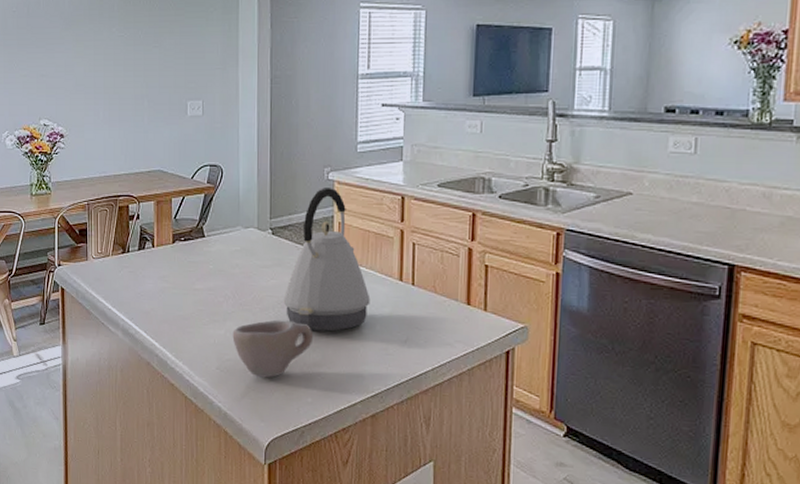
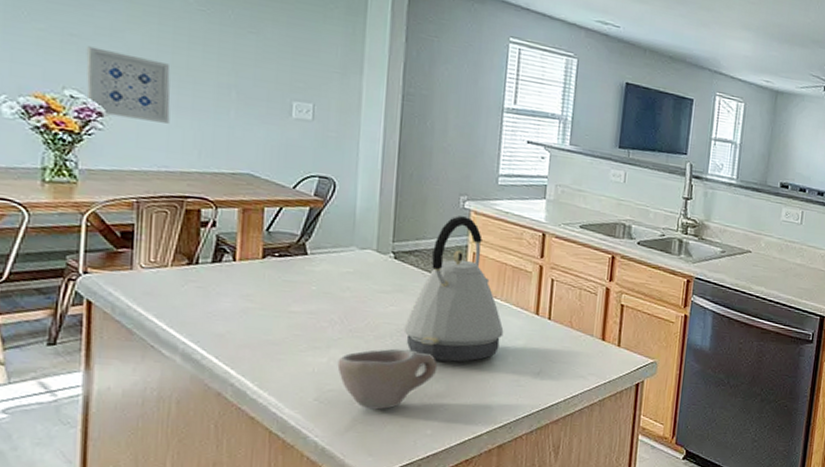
wall art: none [52,82,105,136] -> present [86,46,171,124]

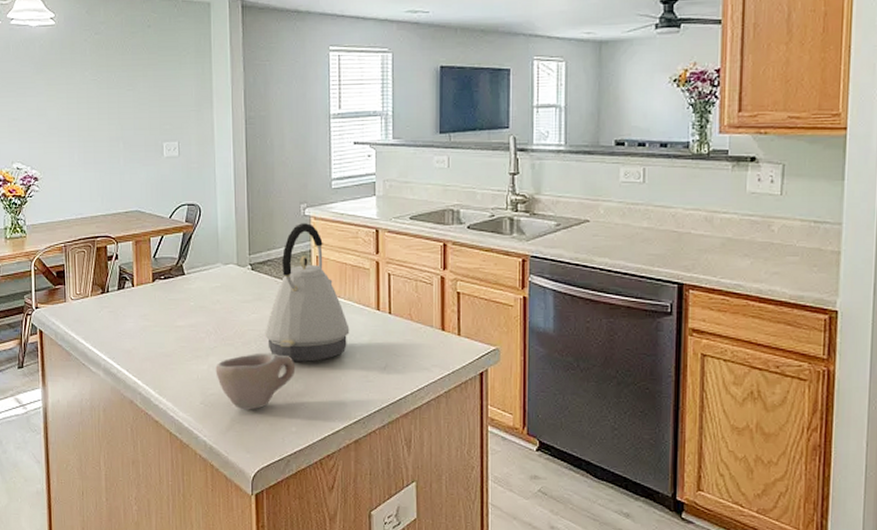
wall art: present [86,46,171,124] -> none [24,126,80,179]

